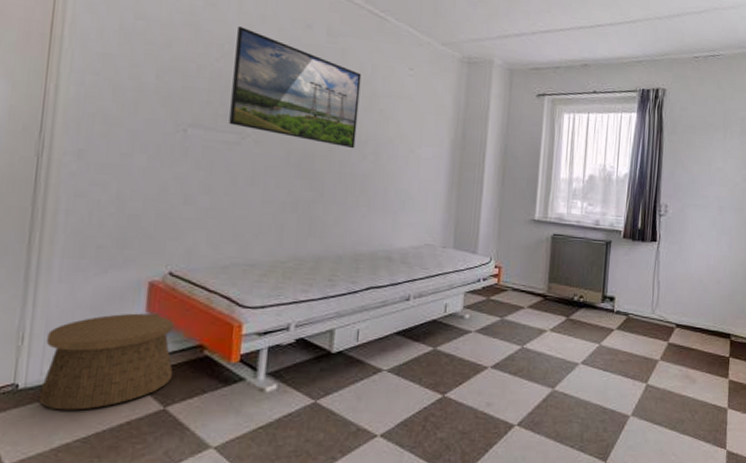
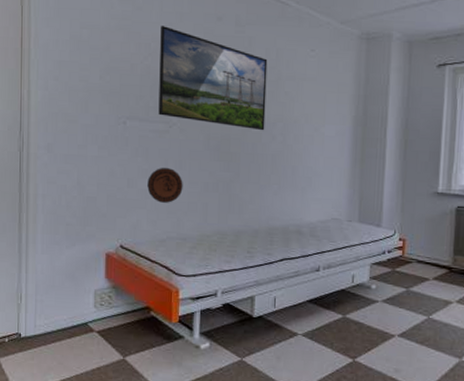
basket: present [37,313,175,410] -> none [34,279,129,356]
decorative plate: none [209,184,255,224] -> present [147,168,183,203]

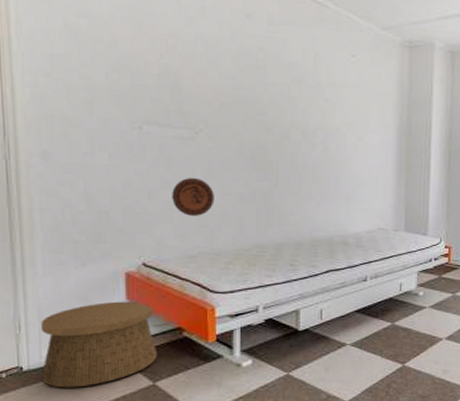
basket: none [34,279,129,356] -> present [41,301,158,388]
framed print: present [158,25,268,131] -> none [179,19,305,139]

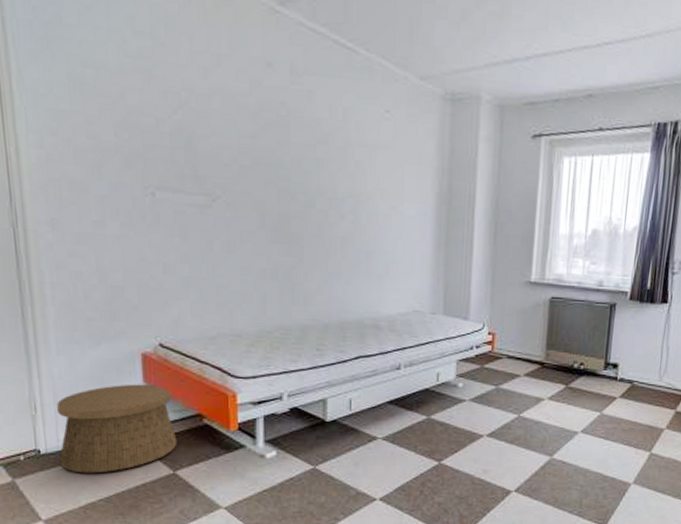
decorative plate: present [172,178,214,216] -> none [188,251,234,293]

